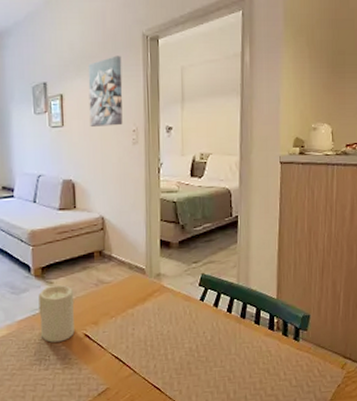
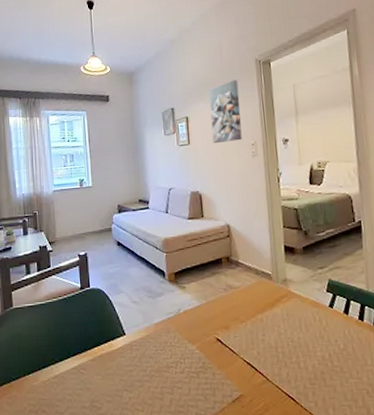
candle: present [38,284,75,343] -> none [172,289,207,346]

